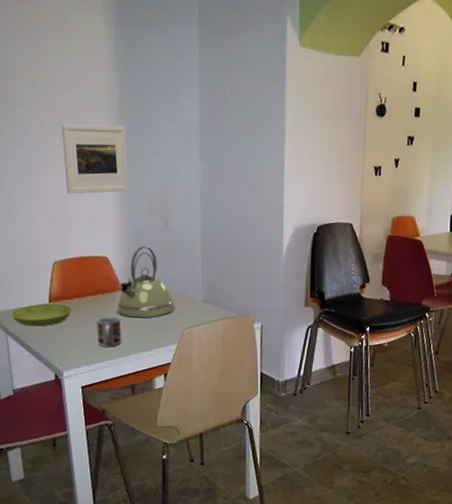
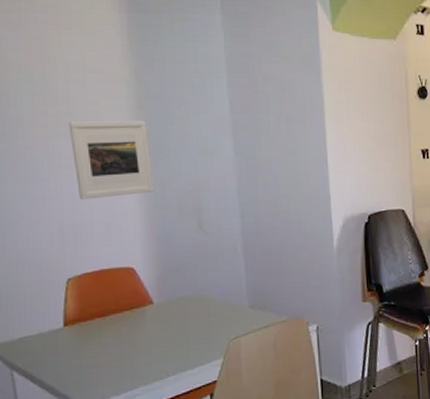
saucer: present [11,303,73,327] -> none [16,327,94,357]
cup: present [97,316,121,347] -> none [125,334,156,372]
kettle: present [117,246,175,318] -> none [148,251,217,334]

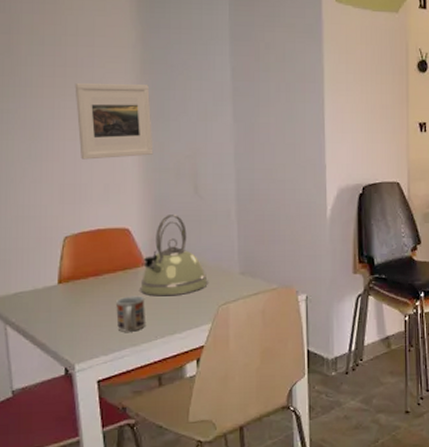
cup: none [125,334,156,372] -> present [116,296,145,332]
kettle: none [148,251,217,334] -> present [140,215,208,297]

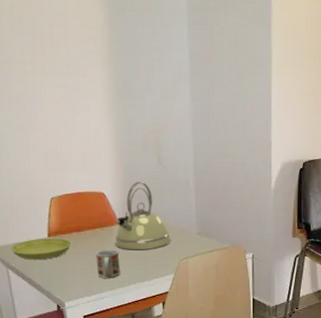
saucer: none [11,285,87,313] -> present [11,238,72,260]
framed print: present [75,83,154,160] -> none [52,62,123,132]

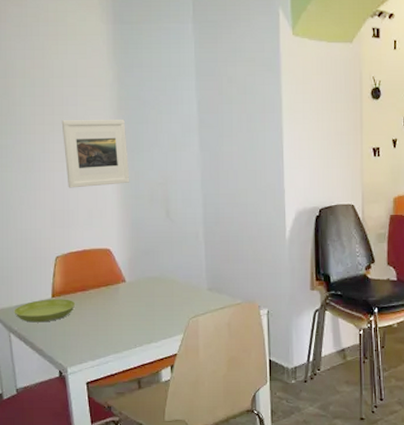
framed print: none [52,62,123,132] -> present [61,120,130,188]
cup: present [96,249,120,278] -> none [101,309,126,341]
kettle: present [115,182,171,251] -> none [121,237,179,310]

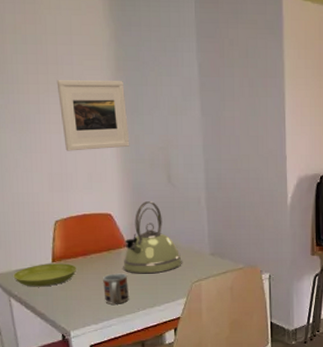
cup: none [101,309,126,341] -> present [103,273,129,305]
kettle: none [121,237,179,310] -> present [123,201,182,274]

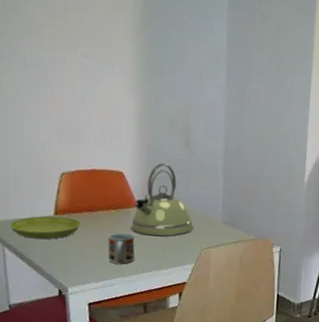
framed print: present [56,80,130,151] -> none [75,28,150,107]

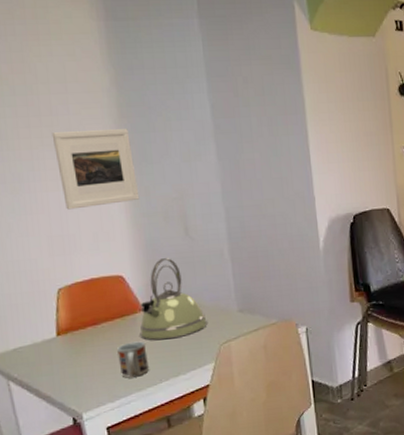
saucer: present [9,215,81,240] -> none [11,335,87,367]
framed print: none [75,28,150,107] -> present [51,129,140,210]

